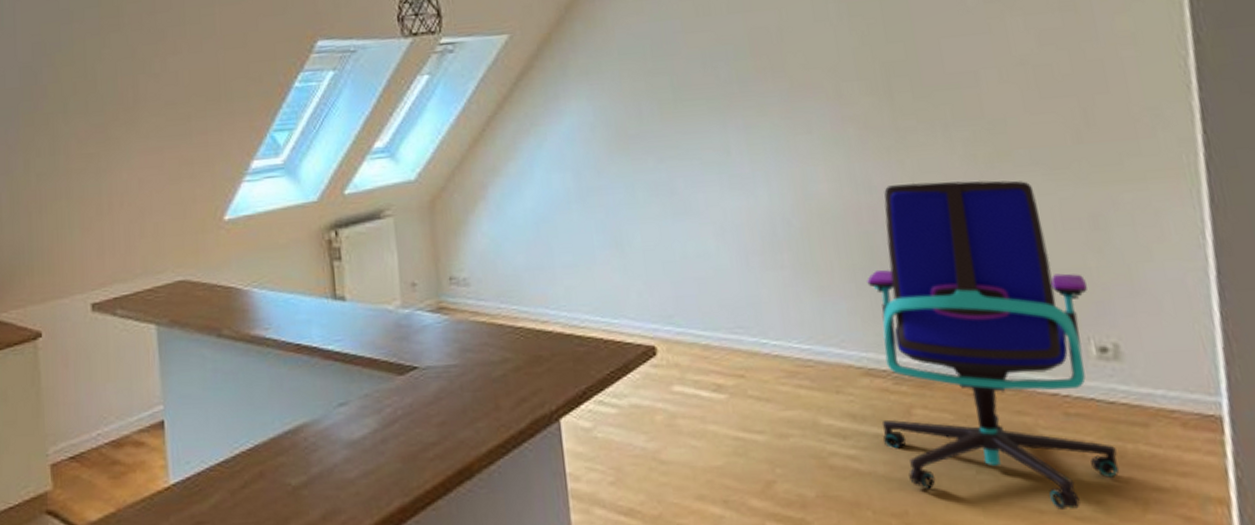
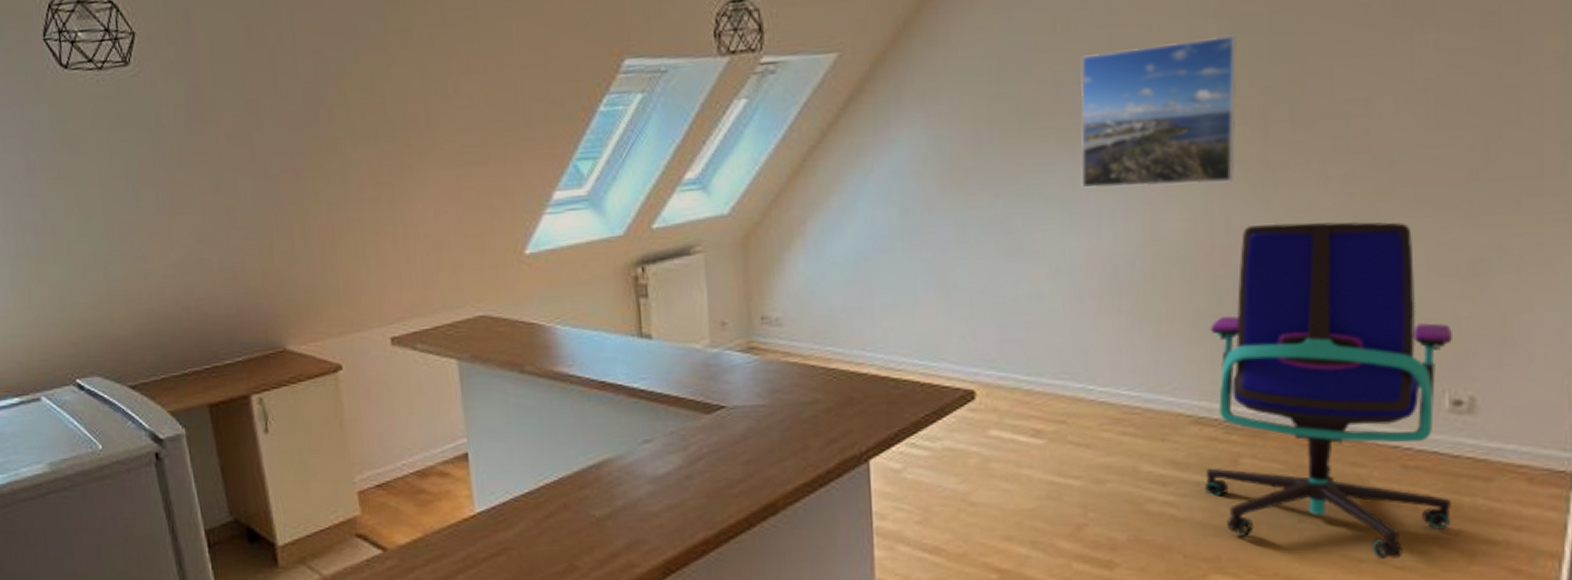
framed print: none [723,18,870,153] -> present [1080,36,1238,189]

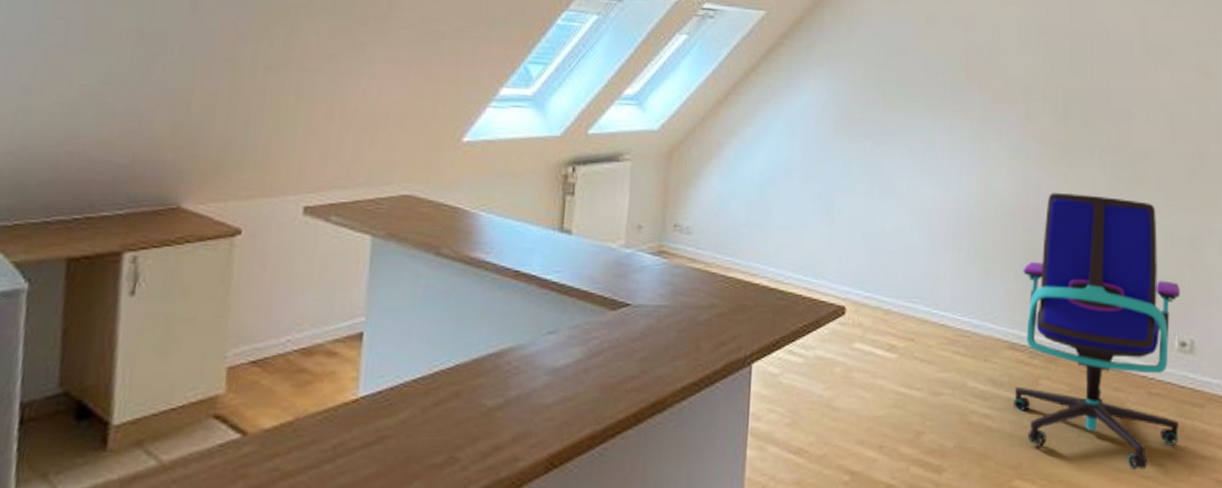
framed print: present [1080,36,1238,189] -> none [939,46,1051,158]

